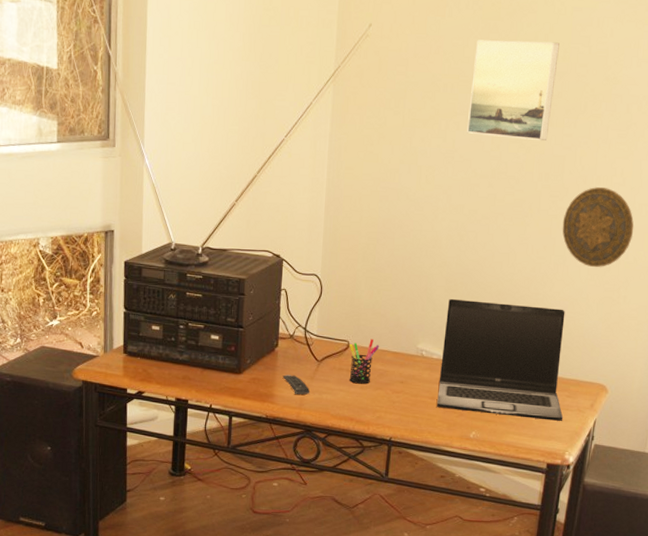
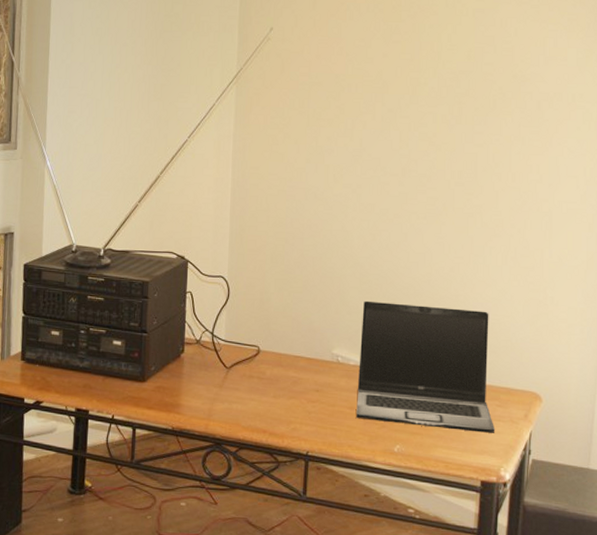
remote control: present [282,375,310,395] -> none [189,383,218,404]
pen holder: present [349,339,380,384] -> none [259,344,292,393]
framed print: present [467,39,560,141] -> none [374,41,463,139]
decorative plate: present [562,187,634,268] -> none [479,184,556,268]

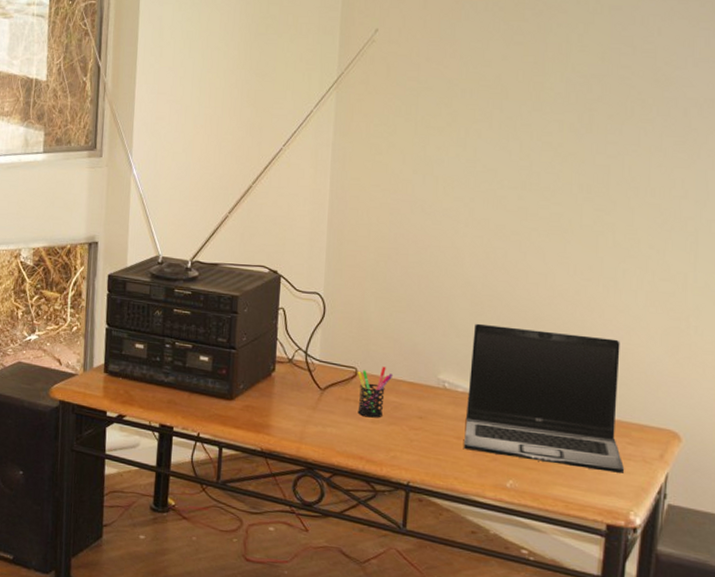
pen holder: none [259,344,292,393] -> present [357,366,394,418]

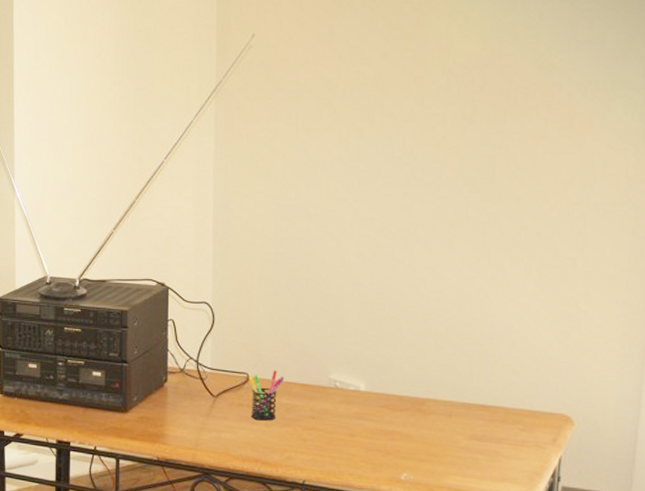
laptop: present [464,323,625,473] -> none [358,322,518,459]

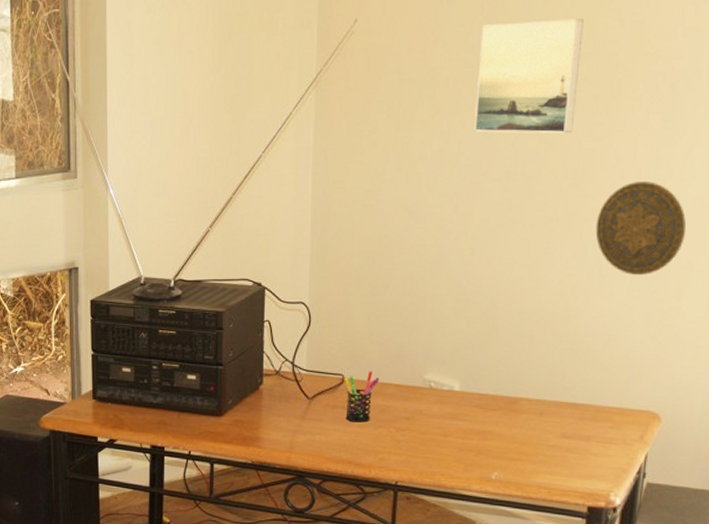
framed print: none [373,32,477,142] -> present [474,18,584,134]
decorative plate: none [498,188,591,280] -> present [595,182,687,276]

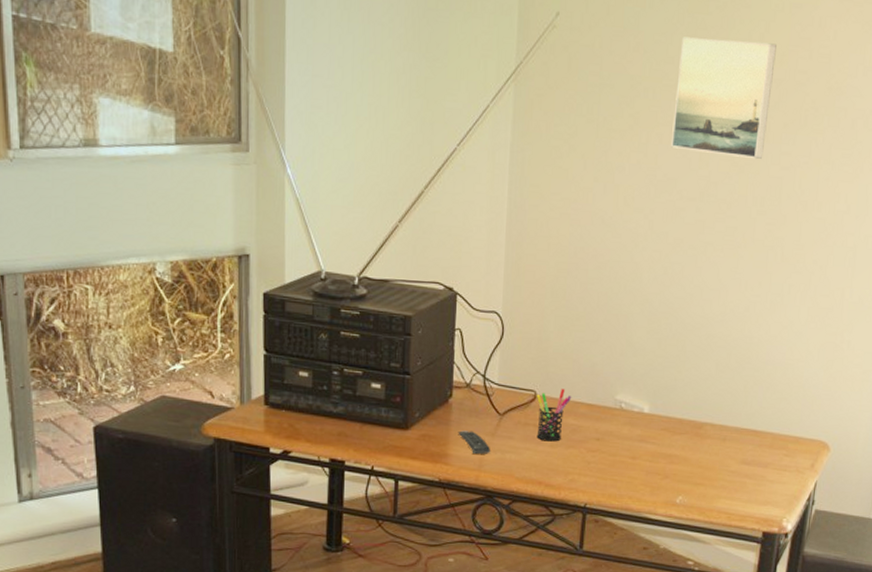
remote control: none [269,415,300,436] -> present [458,430,490,454]
decorative plate: present [595,182,687,276] -> none [779,214,859,308]

